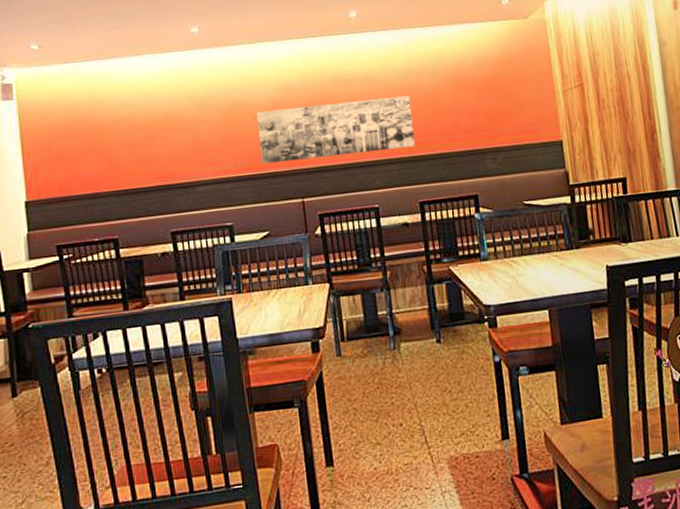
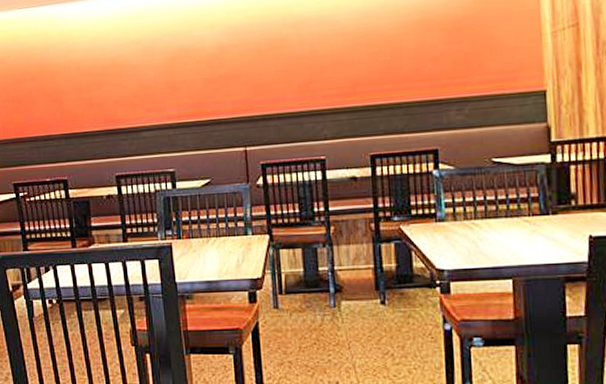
wall art: present [256,95,416,164] -> none [201,38,370,110]

